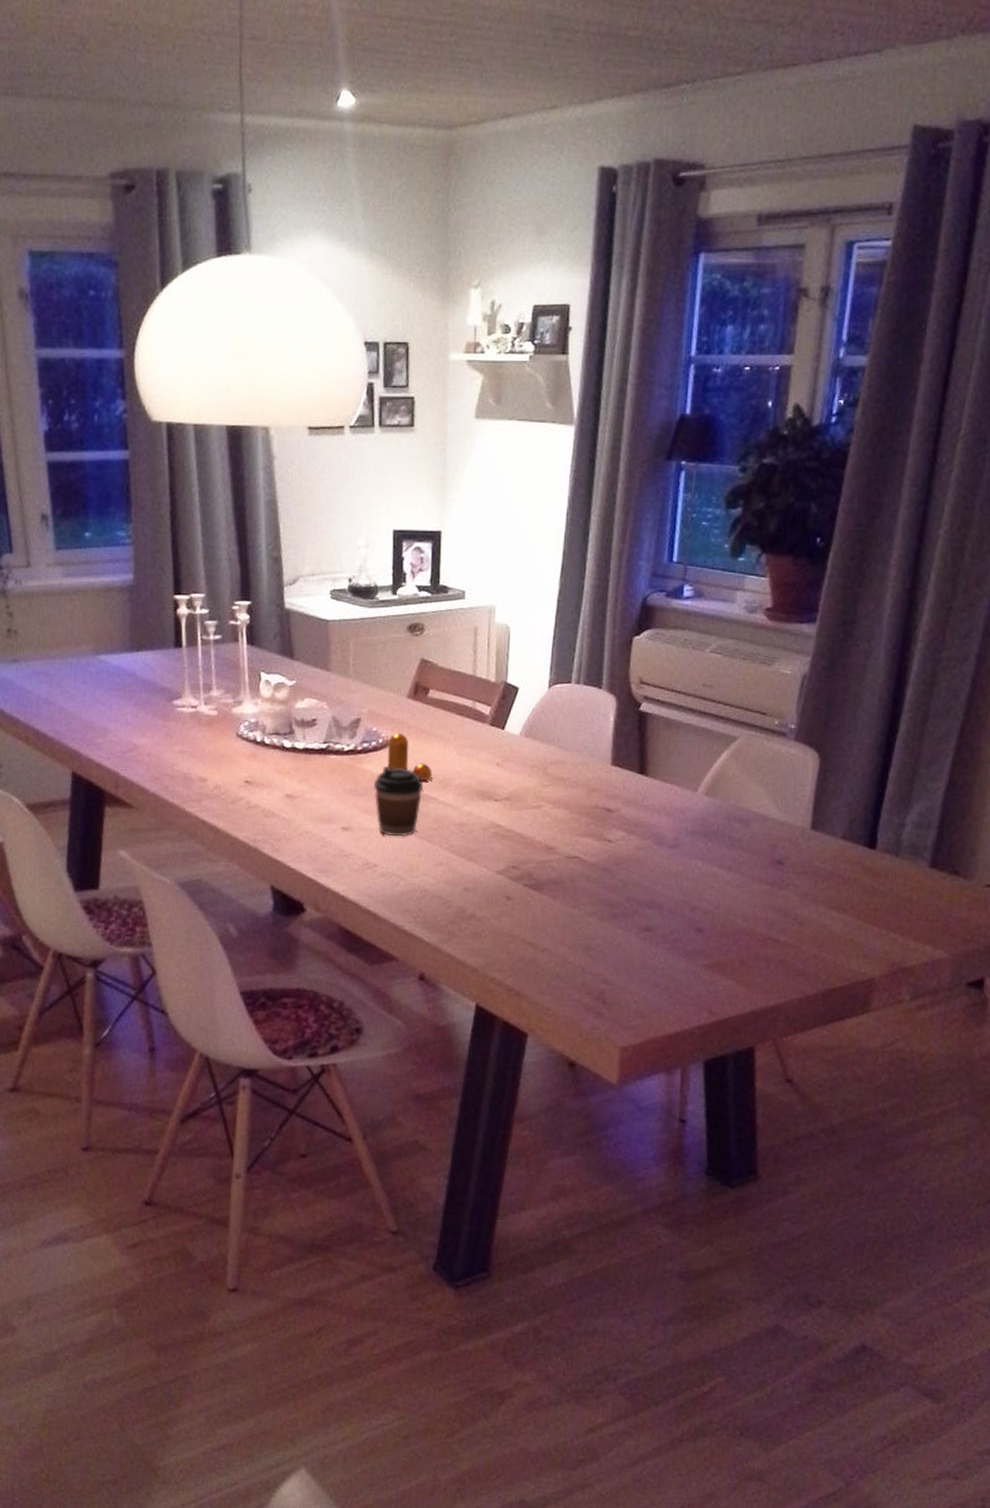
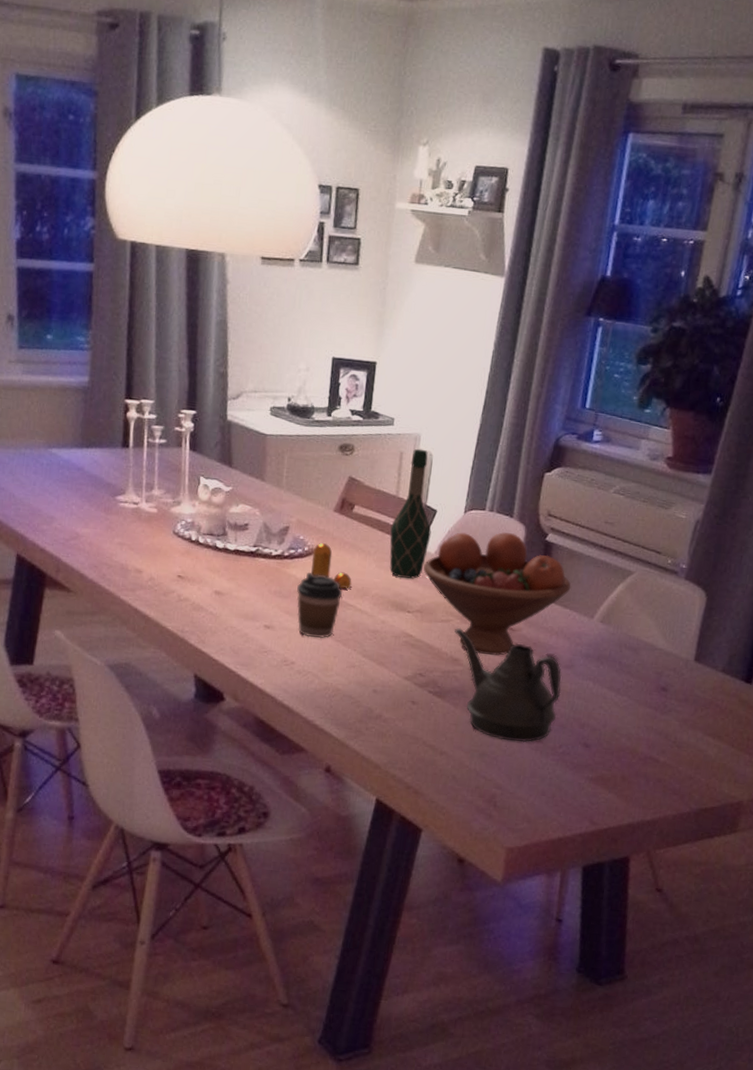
wine bottle: none [470,622,514,764] -> present [389,448,432,579]
fruit bowl: none [508,704,671,840] -> present [423,531,571,656]
teapot: none [547,813,668,932] -> present [455,627,562,743]

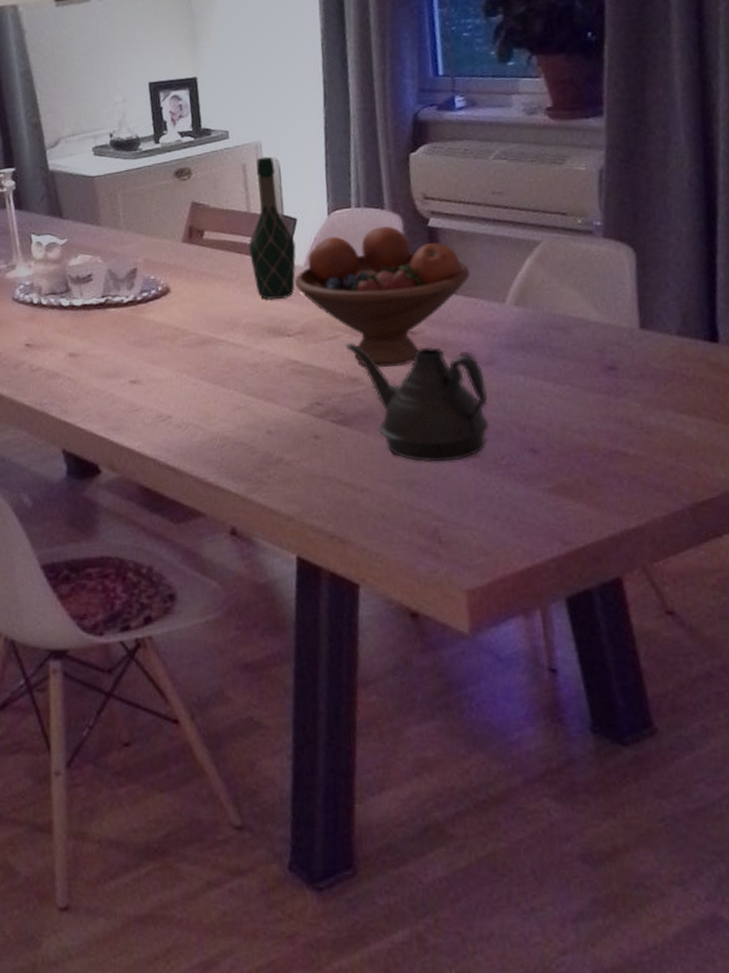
coffee cup: present [297,572,343,639] -> none [158,312,210,385]
pepper shaker: present [311,543,352,589] -> none [167,277,218,324]

